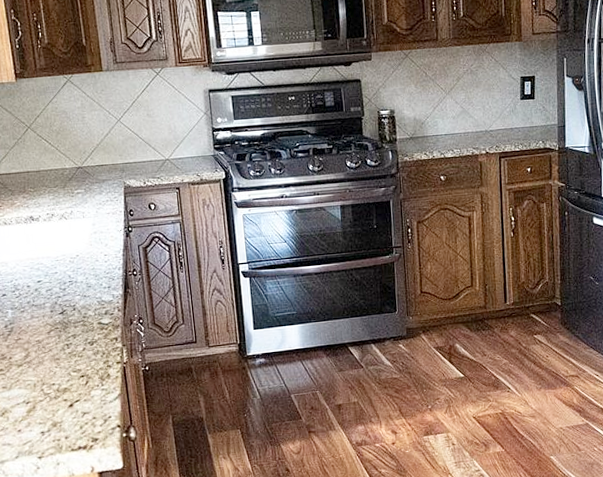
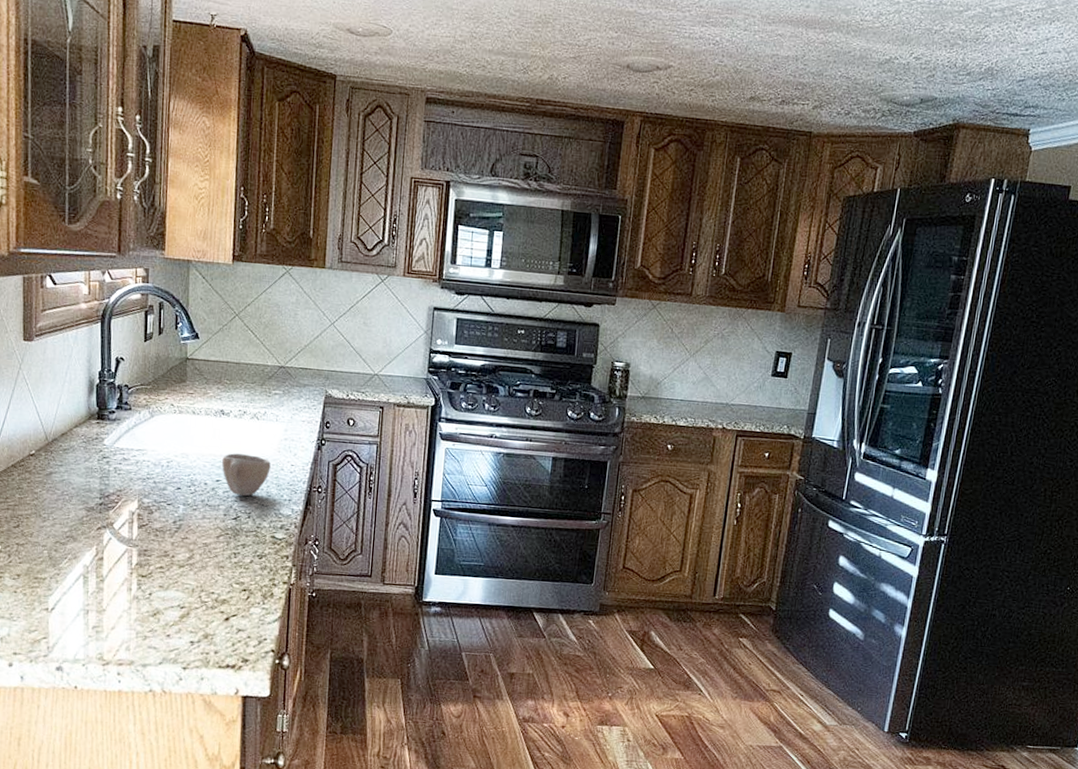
cup: none [40,252,86,292] -> present [222,453,271,497]

